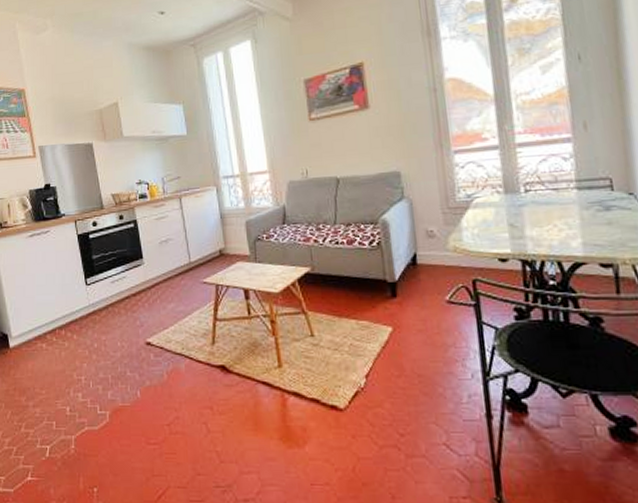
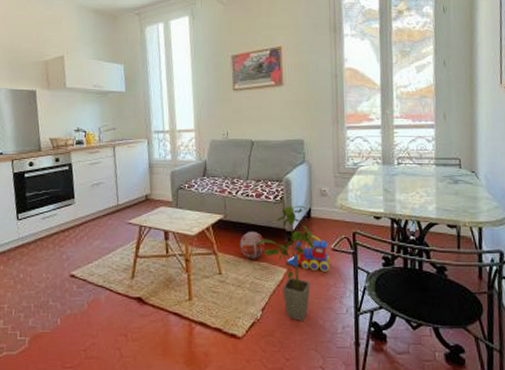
ball: none [332,284,364,317] -> present [240,231,265,259]
house plant: none [351,250,426,389] -> present [255,205,316,321]
toy train: none [390,286,447,329] -> present [286,235,331,272]

